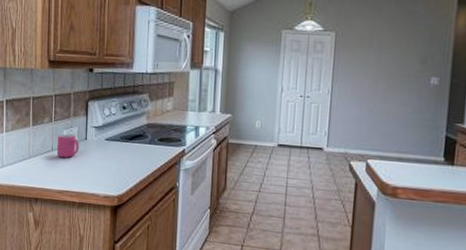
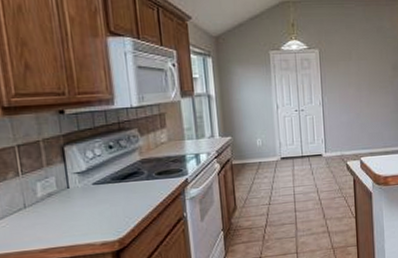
mug: present [56,134,79,158] -> none [29,185,61,214]

